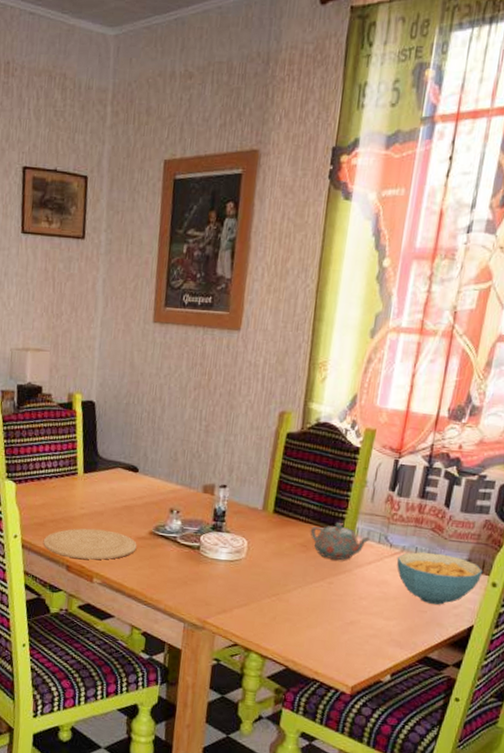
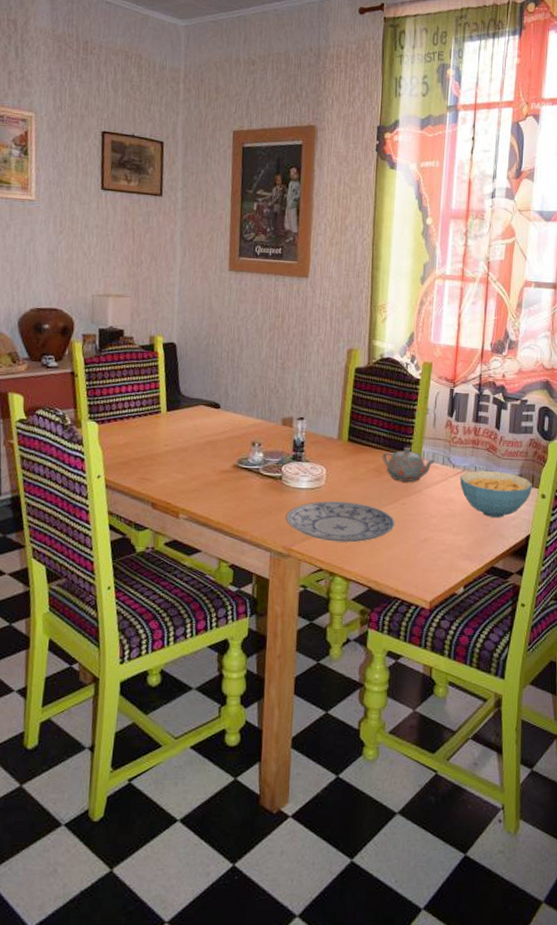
plate: present [43,528,137,560] -> none [127,464,222,496]
plate: none [202,574,321,620] -> present [286,501,396,543]

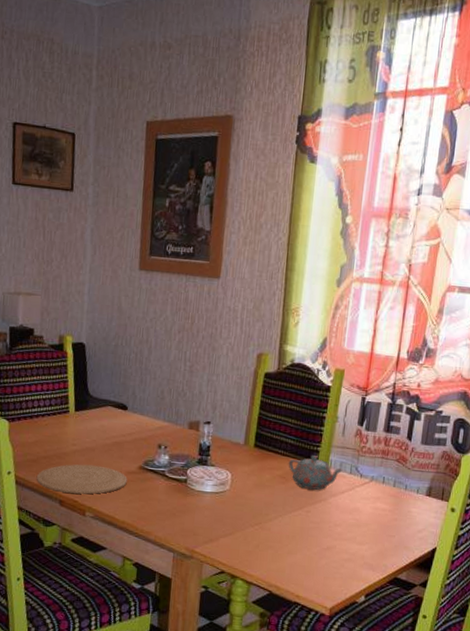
plate: none [127,464,222,496] -> present [36,464,127,494]
plate: present [286,501,396,543] -> none [189,505,300,548]
cereal bowl: present [459,470,533,518] -> none [366,481,443,529]

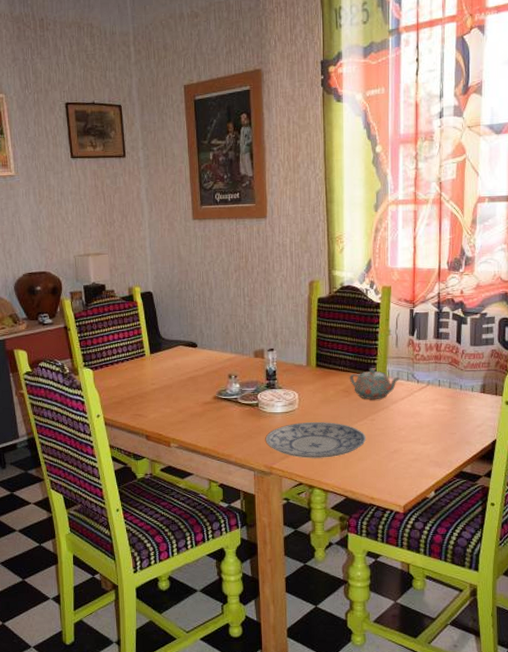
plate: present [36,464,127,494] -> none [123,400,205,428]
plate: none [189,505,300,548] -> present [265,422,367,458]

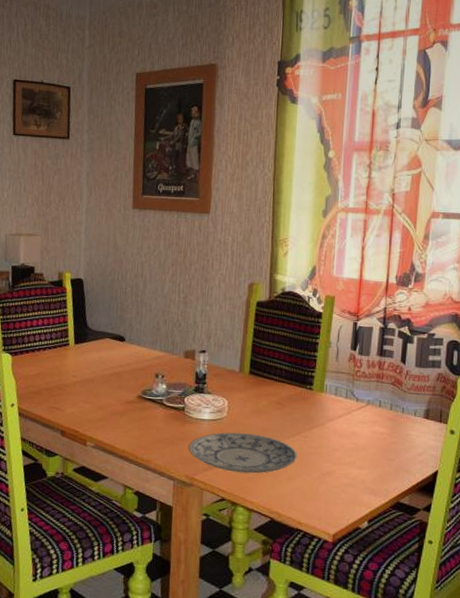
teapot: present [349,368,400,399] -> none [284,381,339,415]

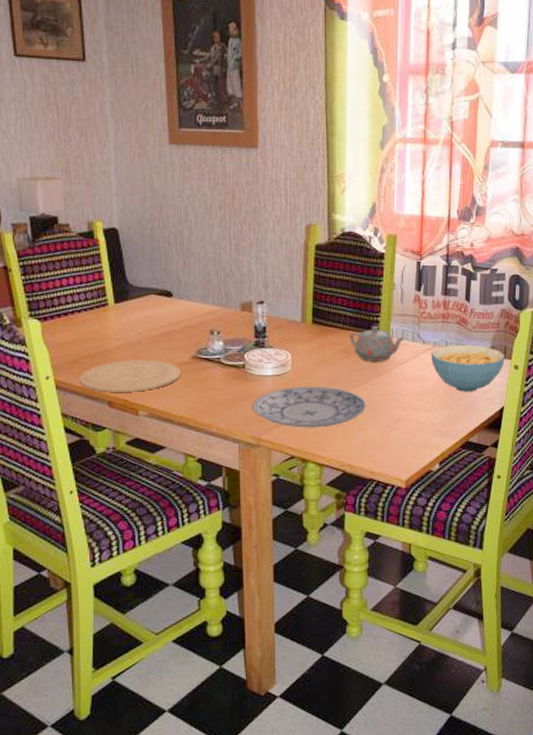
plate: none [38,395,127,424] -> present [79,359,181,392]
teapot: none [284,381,339,415] -> present [349,326,405,361]
cereal bowl: none [363,404,441,453] -> present [430,344,506,392]

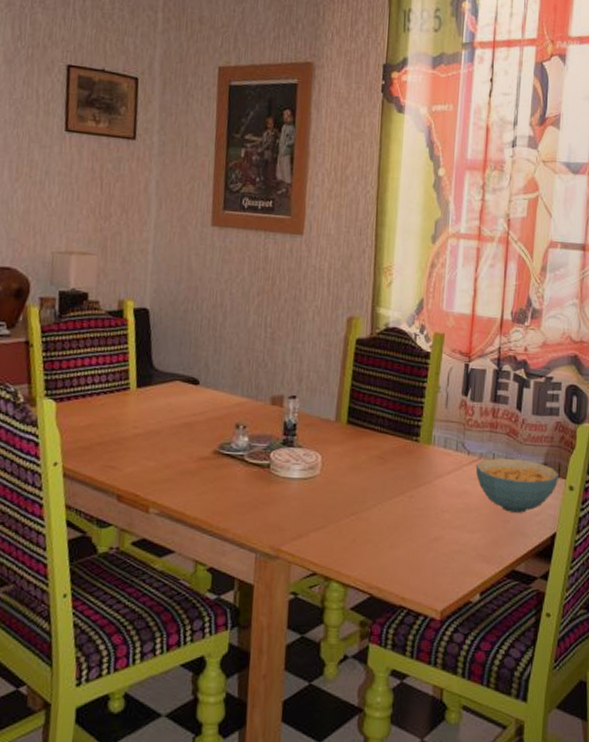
plate: present [79,359,181,392] -> none [89,450,200,487]
plate: present [252,387,367,428] -> none [274,493,402,542]
teapot: present [349,326,405,361] -> none [386,431,448,471]

